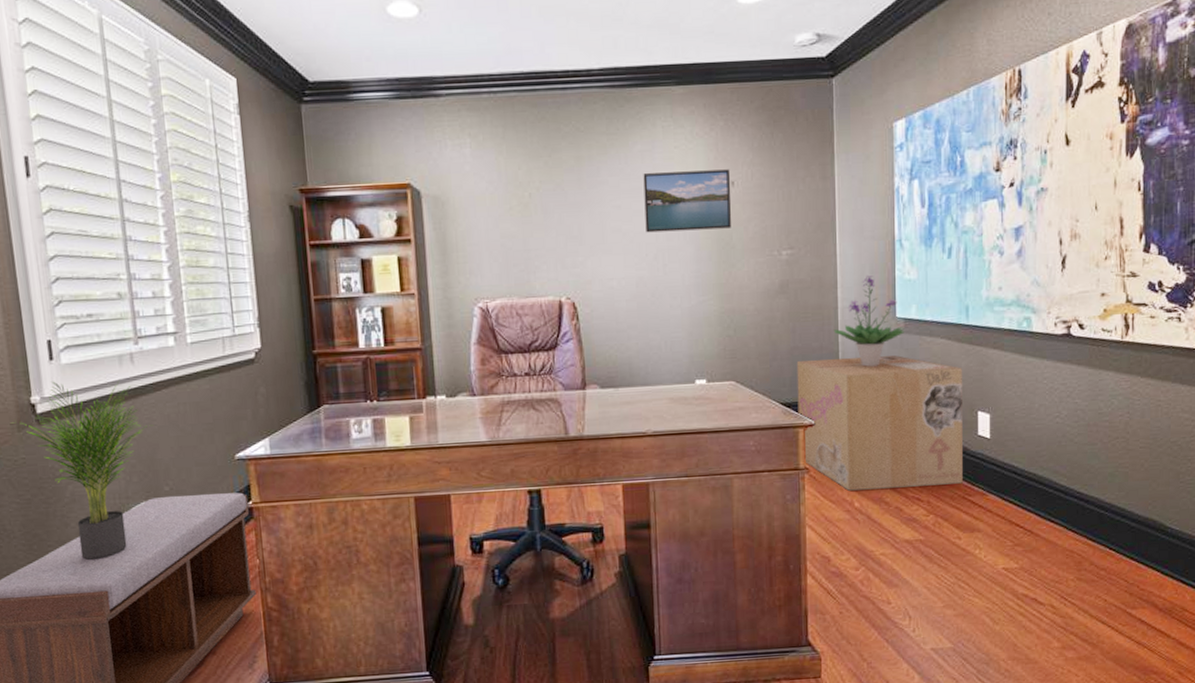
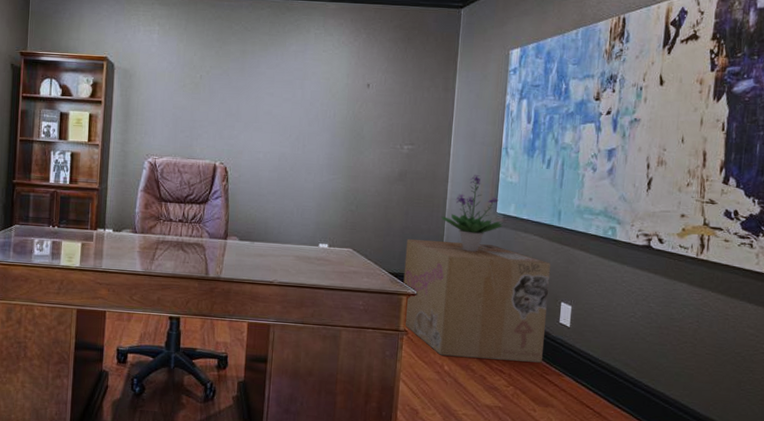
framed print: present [643,169,731,233] -> none [292,70,367,122]

